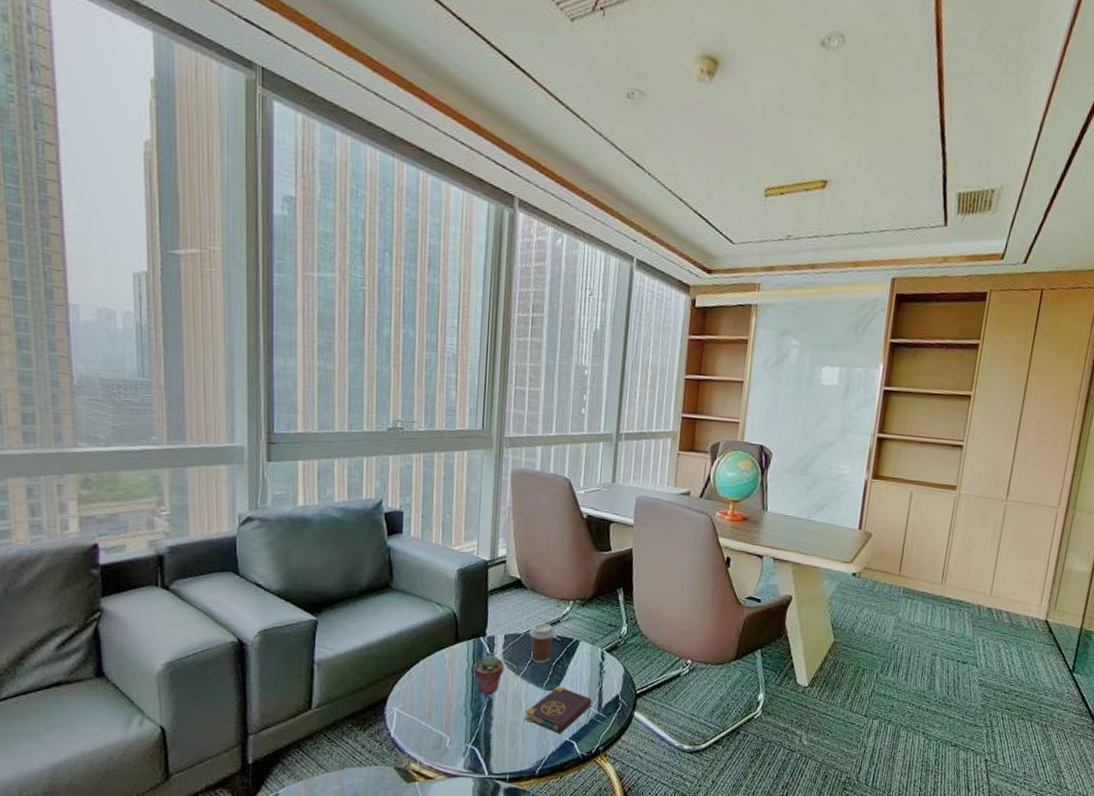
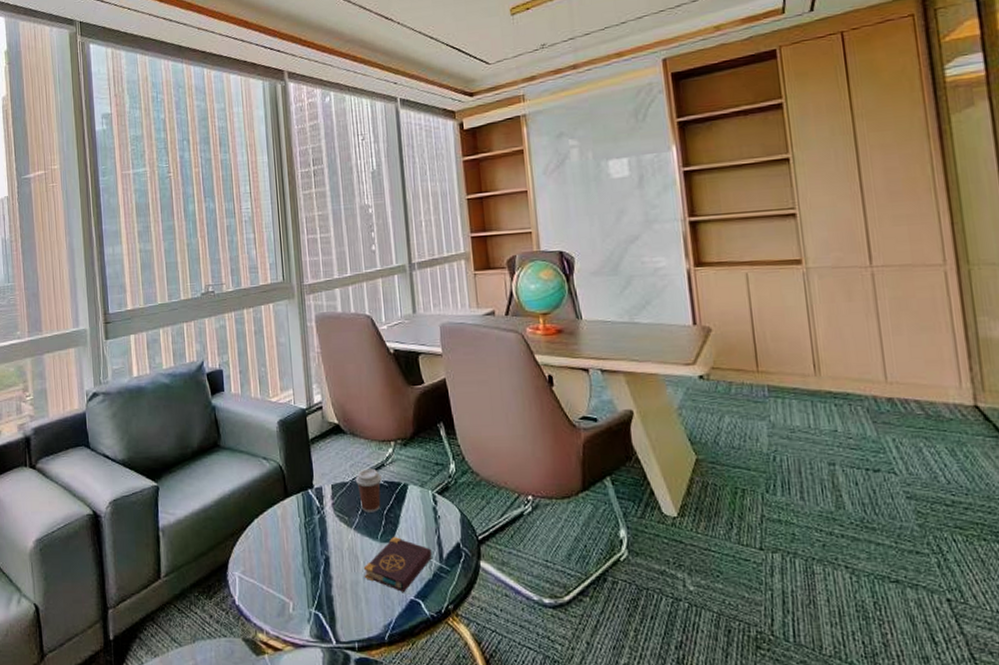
potted succulent: present [474,654,504,696] -> none [306,506,336,553]

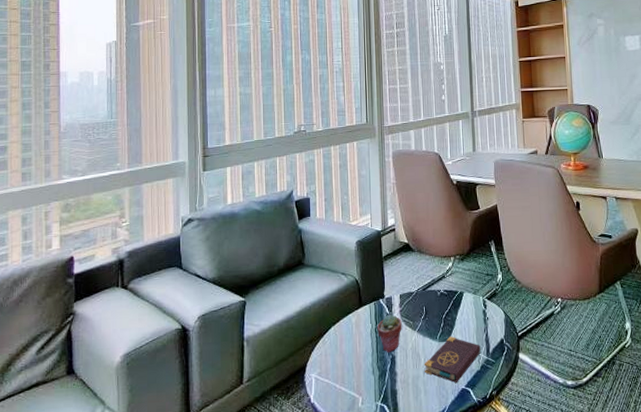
potted succulent: none [306,506,336,553] -> present [377,313,402,353]
coffee cup: present [355,468,382,513] -> none [420,280,442,317]

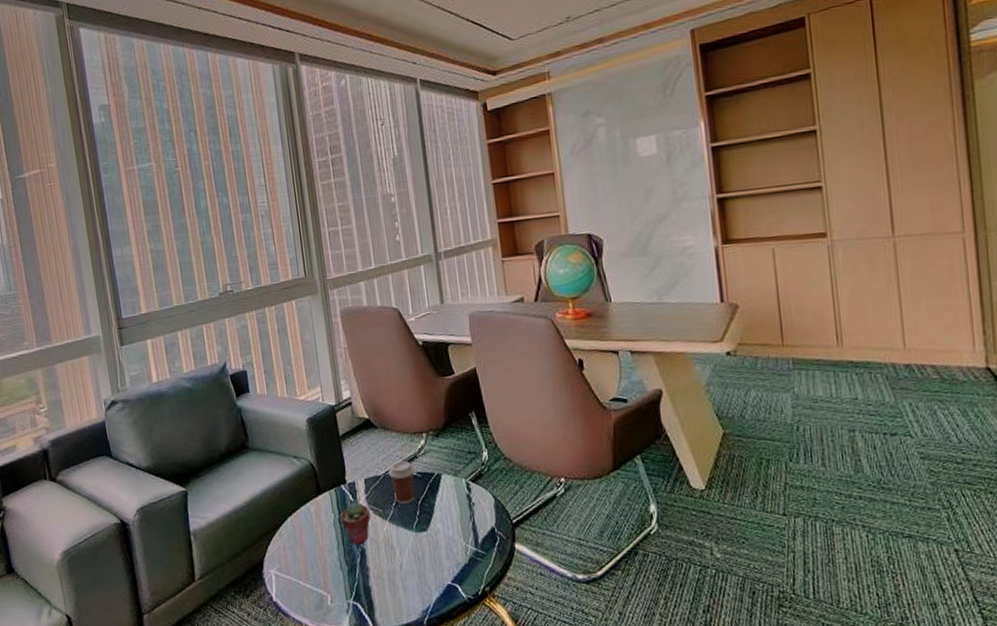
coffee cup: none [420,280,442,317] -> present [388,460,415,504]
book: present [424,336,481,383] -> none [399,525,468,578]

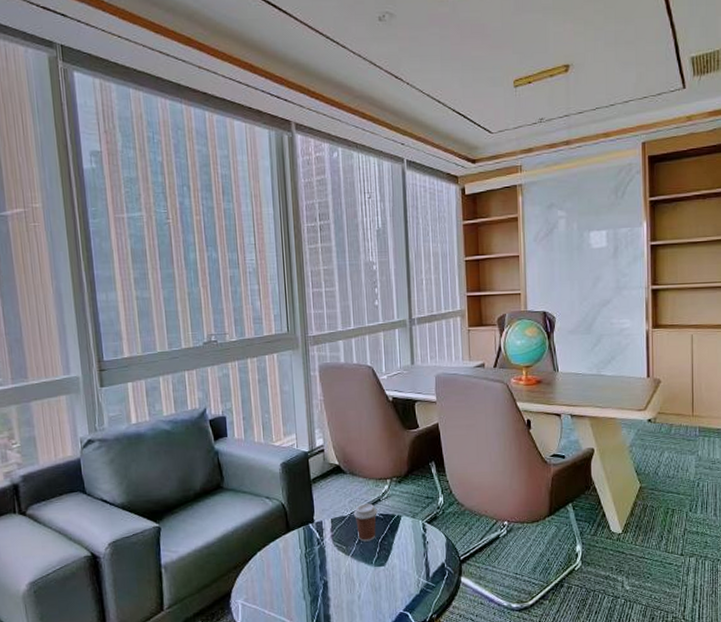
potted succulent: present [340,501,371,546] -> none [307,538,334,579]

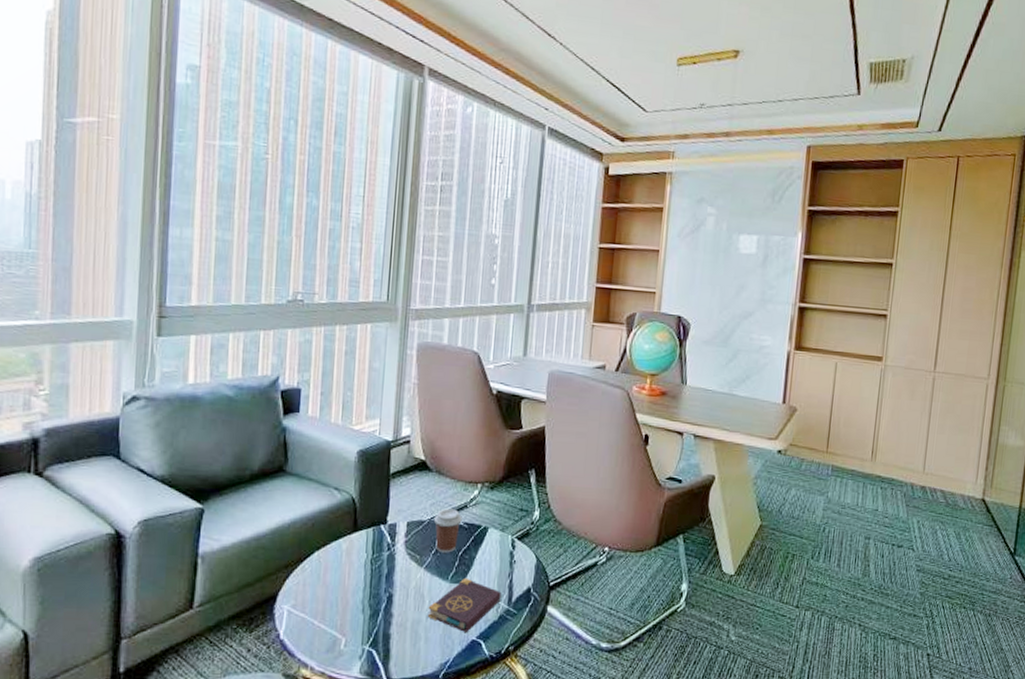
book: none [358,560,420,607] -> present [427,577,501,632]

